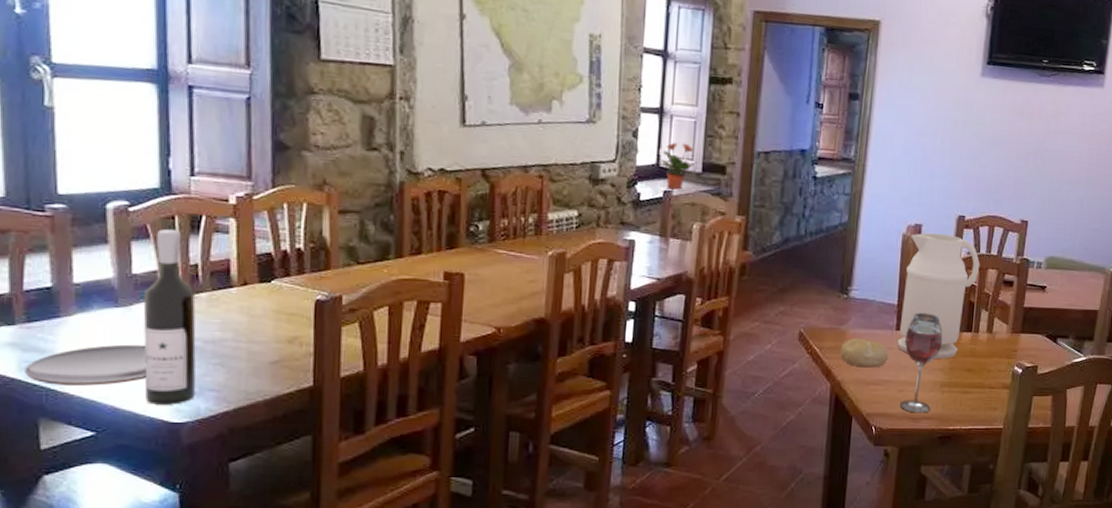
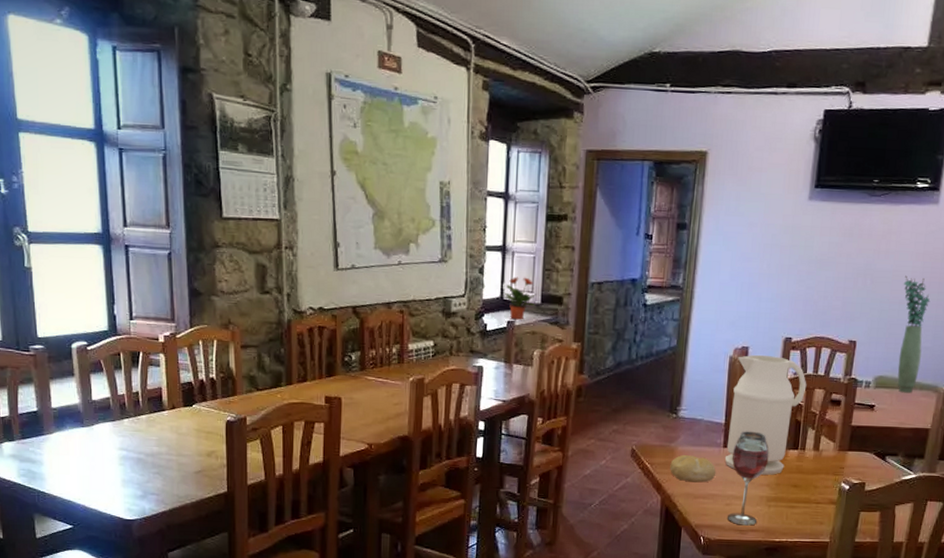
plate: present [25,344,147,386] -> none [23,456,106,489]
bottle: present [143,228,196,405] -> none [101,363,142,505]
vase: none [1067,156,1098,275] -> present [897,275,931,393]

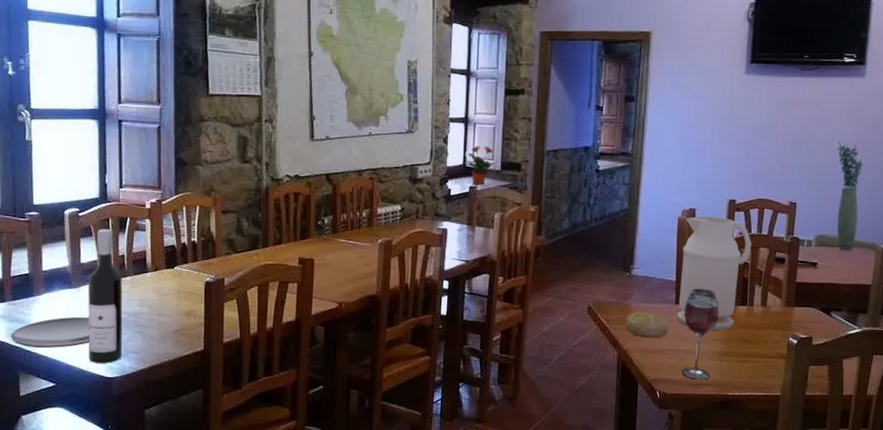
plate: none [23,456,106,489] -> present [11,316,90,348]
bottle: none [101,363,142,505] -> present [87,228,123,363]

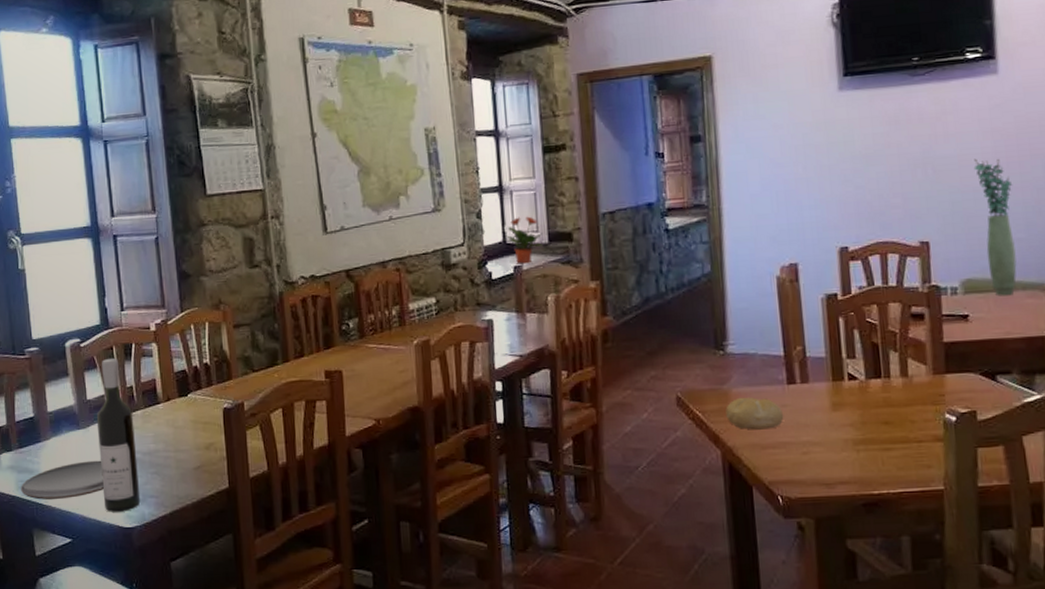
water jug: present [677,215,752,330] -> none [786,270,878,413]
wineglass: present [681,288,719,380] -> none [800,361,847,478]

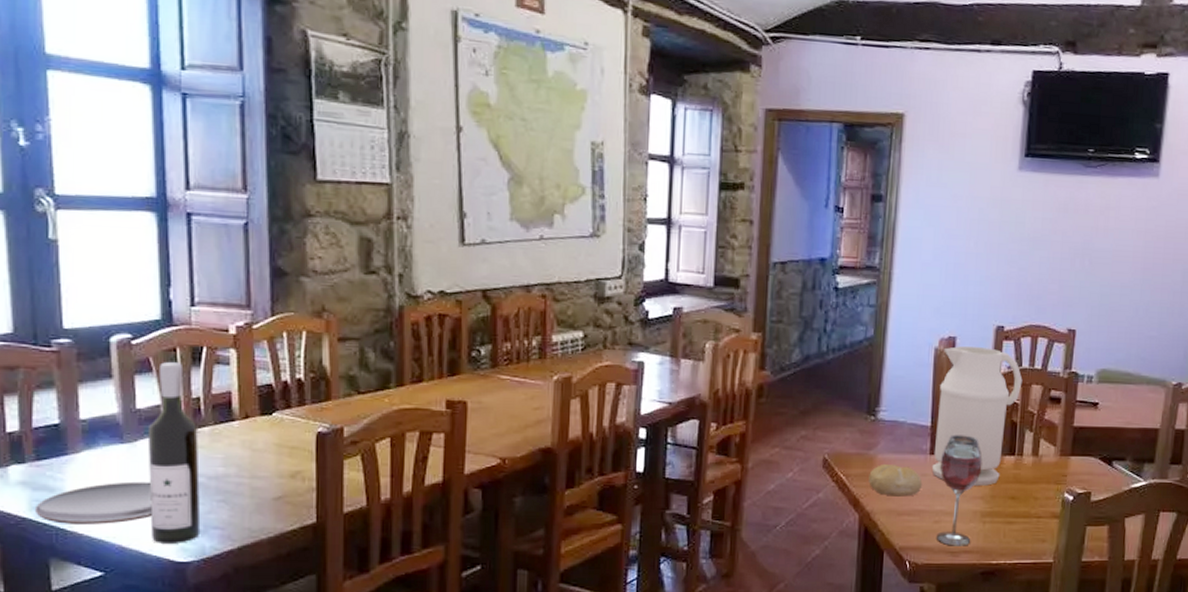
potted plant: present [502,216,543,264] -> none [664,255,709,306]
water jug: none [786,270,878,413] -> present [931,345,1023,486]
wineglass: none [800,361,847,478] -> present [936,435,983,546]
vase: present [973,158,1017,297] -> none [1122,256,1155,389]

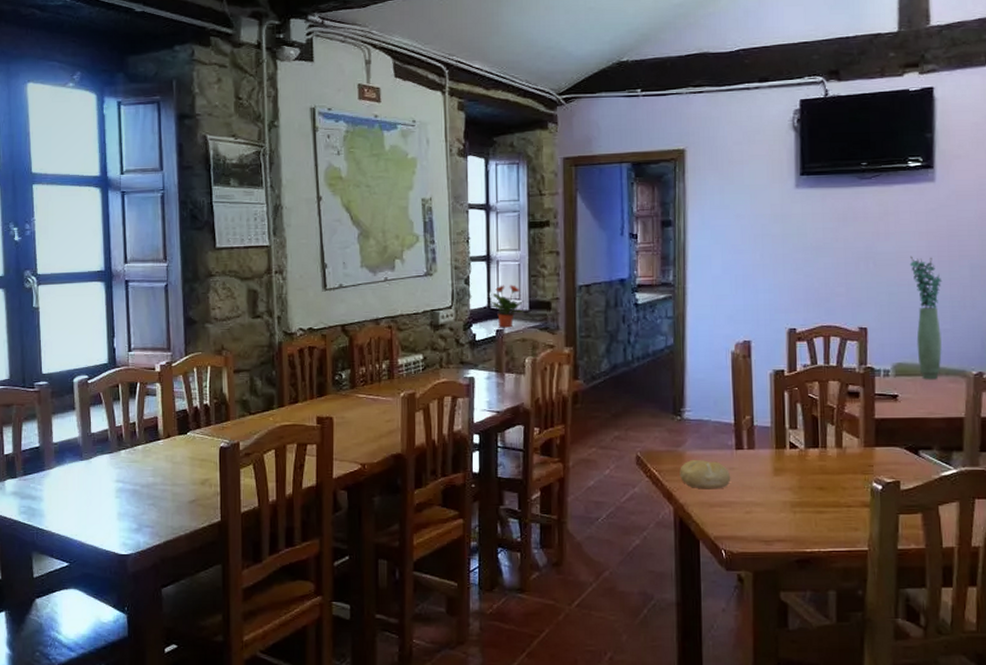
plate: present [36,481,152,524] -> none [23,490,102,525]
bottle: present [147,361,201,543] -> none [99,395,137,539]
potted plant: none [664,255,709,306] -> present [487,285,524,328]
water jug: present [931,345,1023,486] -> none [738,348,819,477]
wineglass: present [936,435,983,546] -> none [746,430,788,535]
vase: none [1122,256,1155,389] -> present [909,256,943,380]

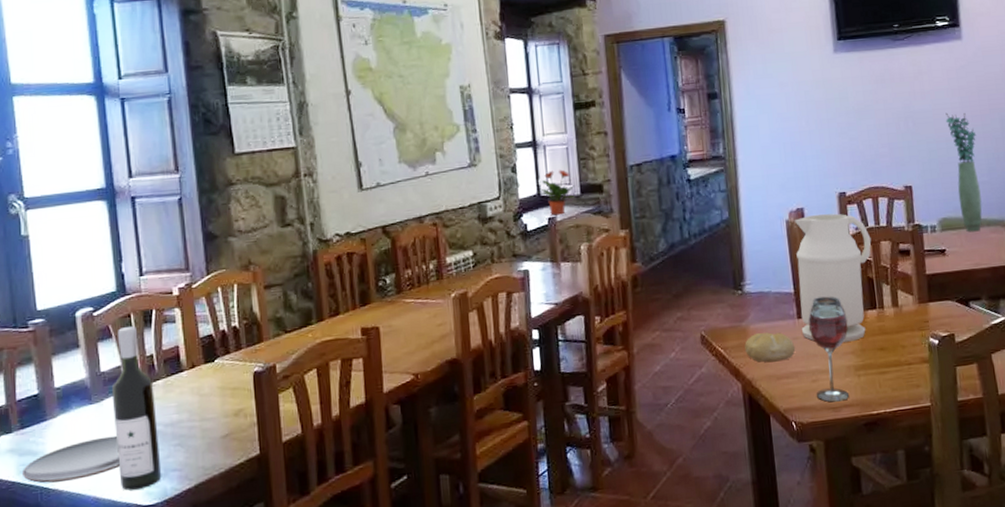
plate: none [23,490,102,525] -> present [22,435,120,484]
bottle: none [99,395,137,539] -> present [111,326,162,491]
water jug: none [738,348,819,477] -> present [794,213,872,342]
wineglass: none [746,430,788,535] -> present [808,296,849,402]

